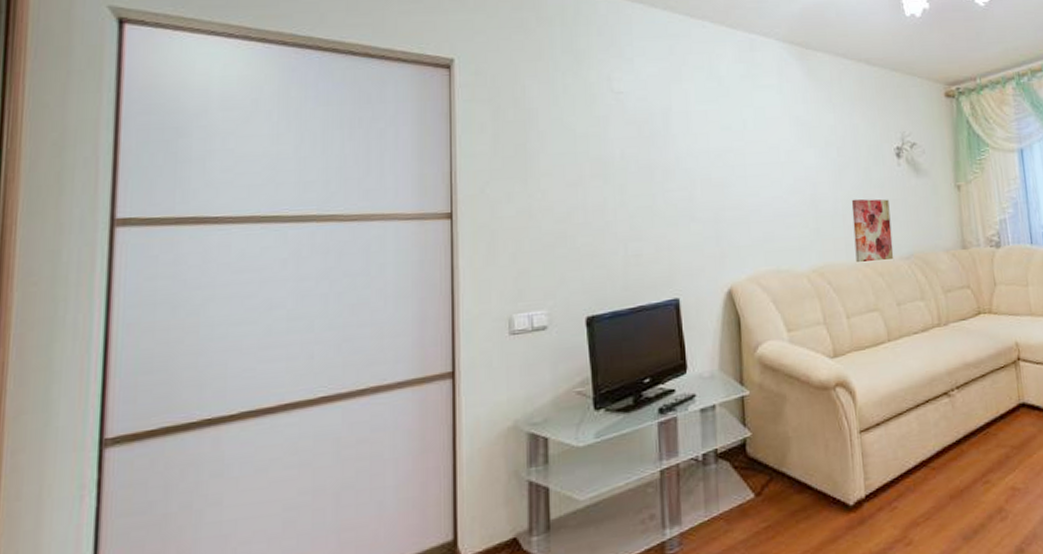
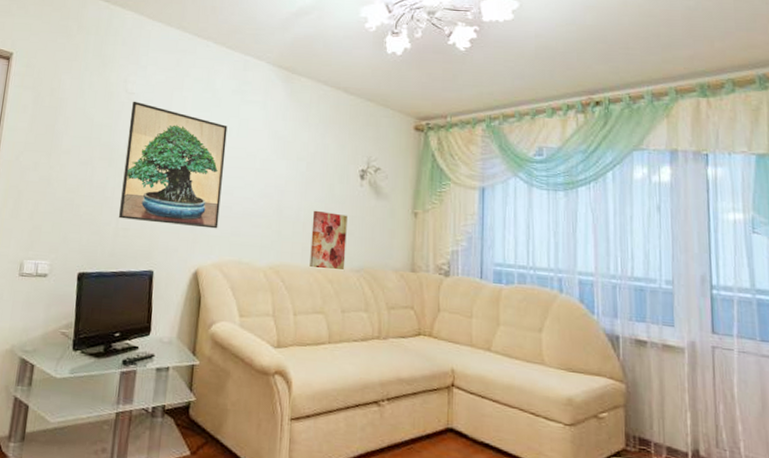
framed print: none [622,101,748,244] -> present [119,101,228,229]

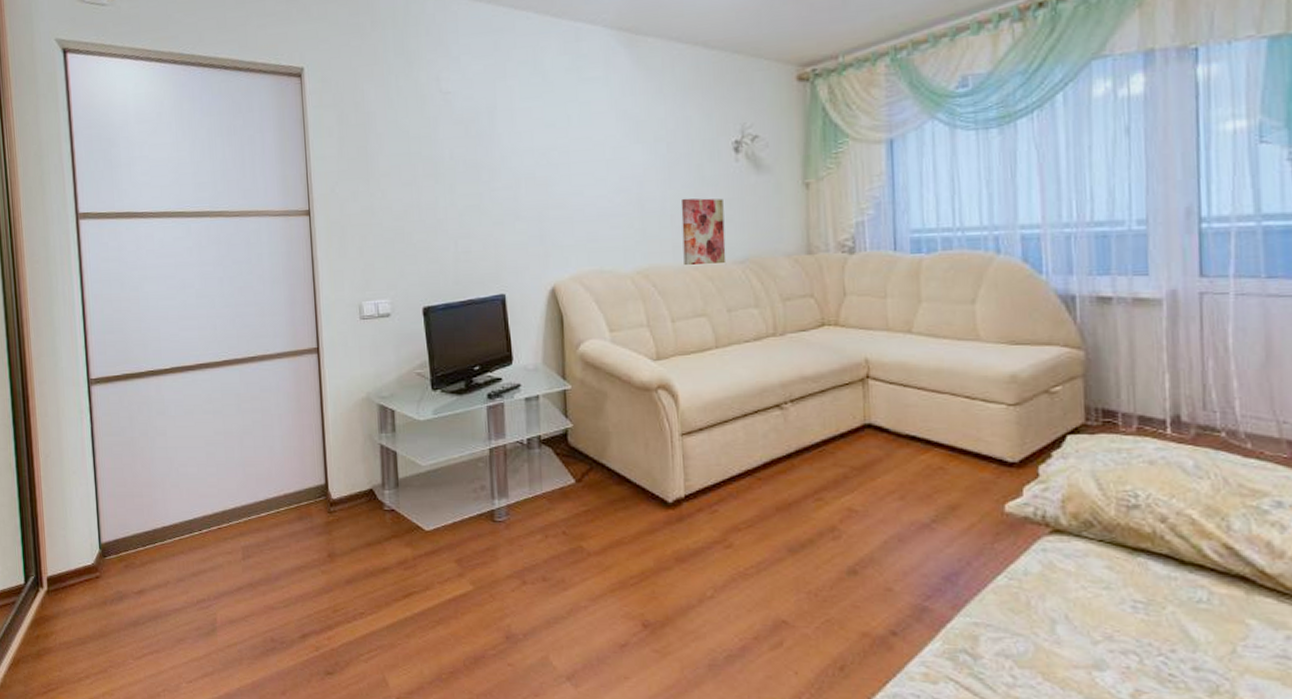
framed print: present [119,101,228,229] -> none [450,101,571,241]

